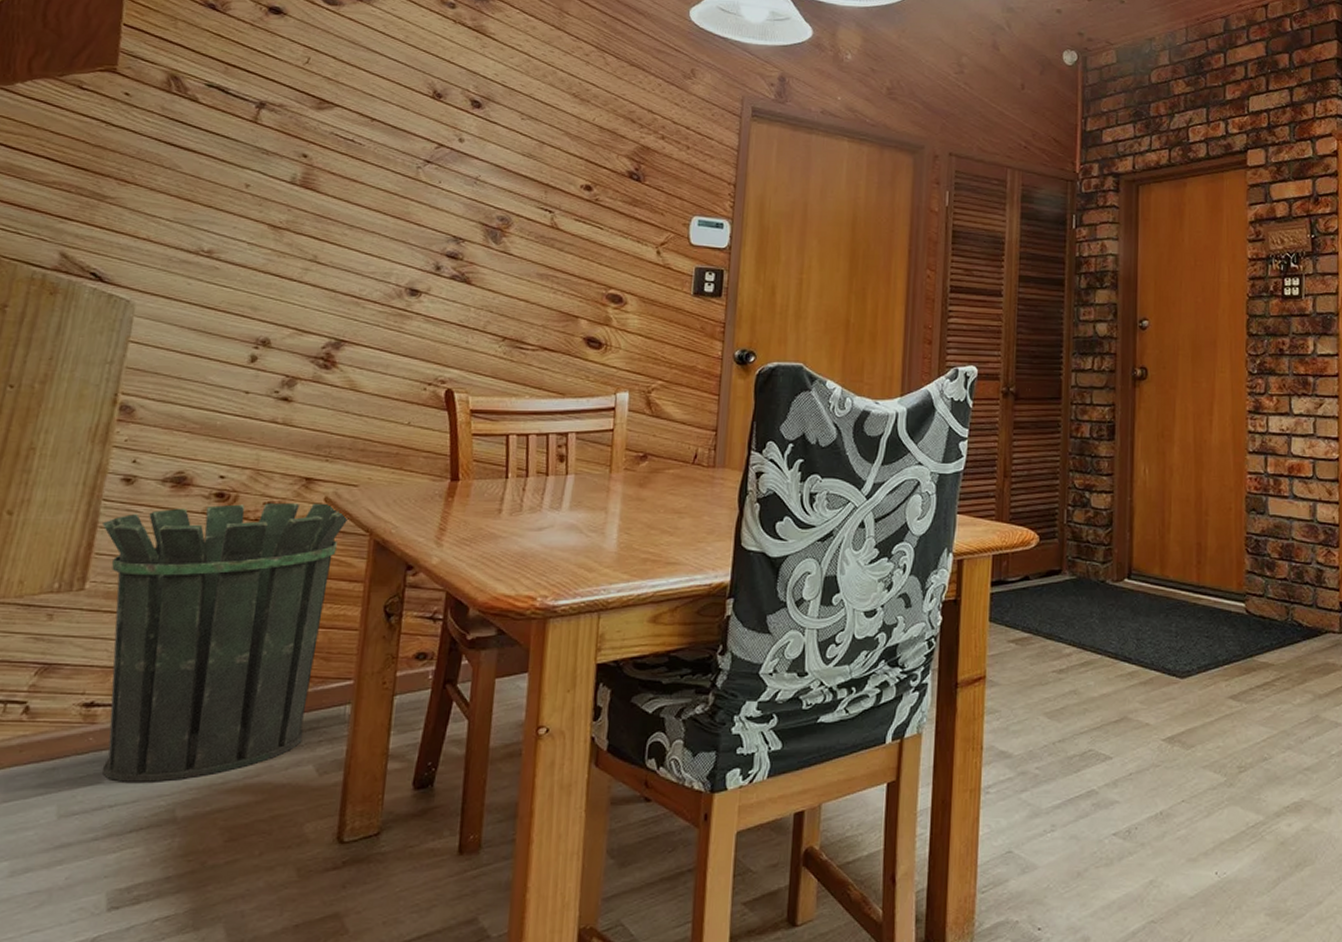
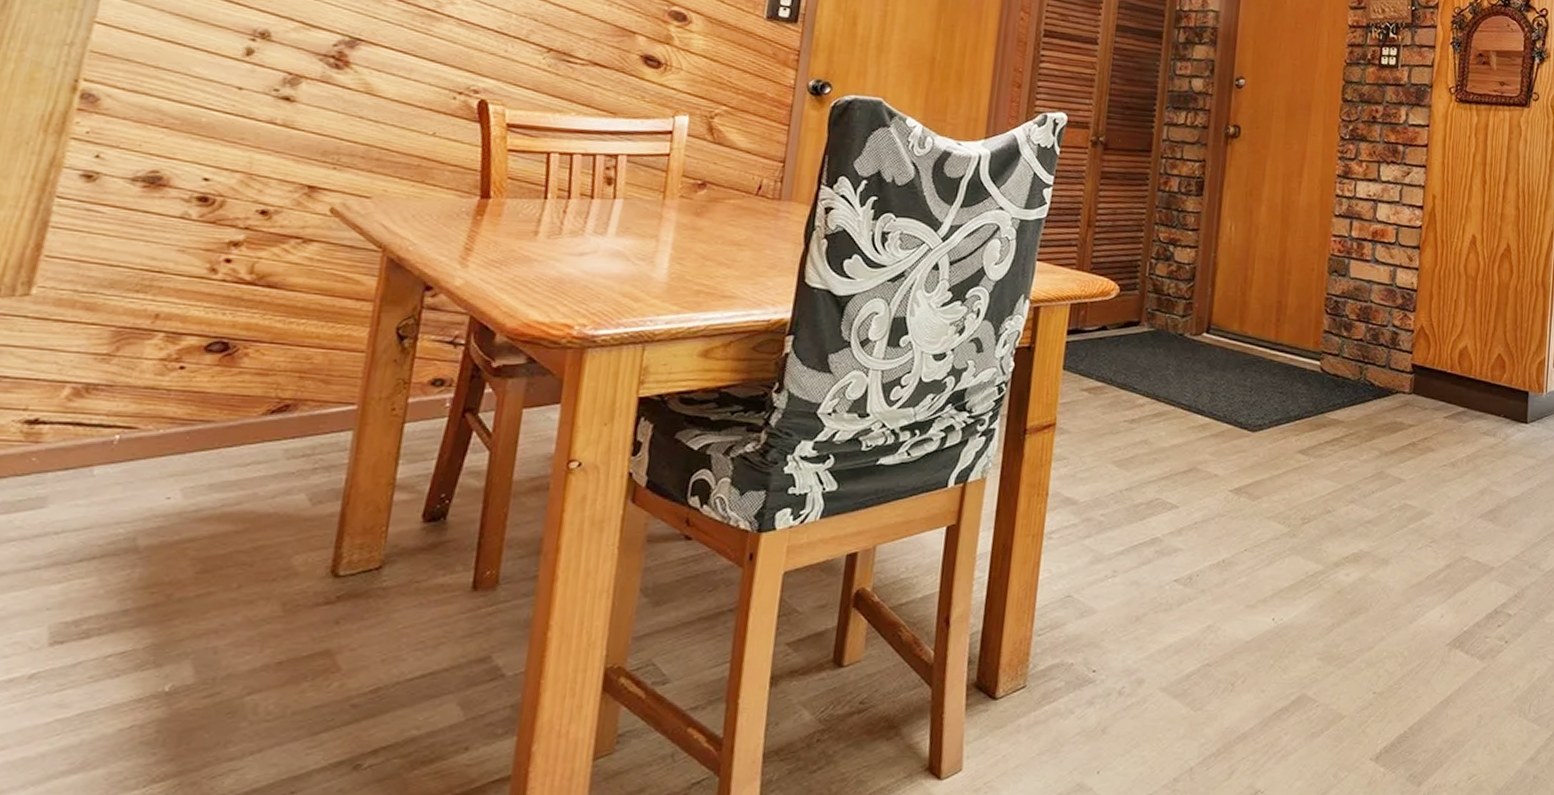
waste bin: present [101,502,351,782] -> none [46,210,361,508]

